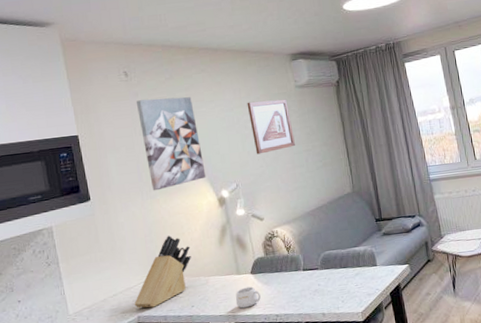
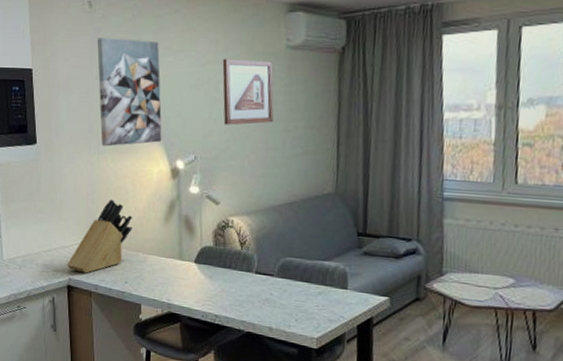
mug: present [235,286,261,309] -> none [172,275,201,299]

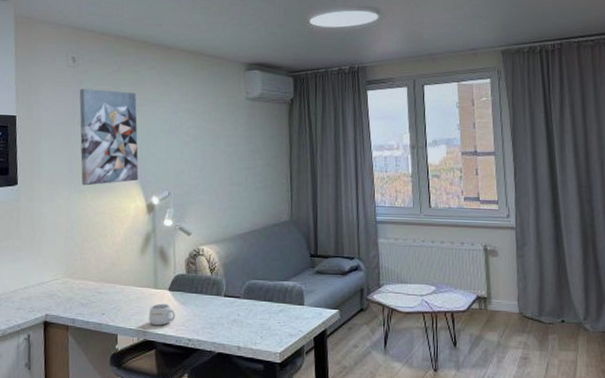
knife block: present [67,199,133,274] -> none [44,235,111,308]
mug: none [172,275,201,299] -> present [148,303,175,326]
picture frame: present [222,58,274,125] -> none [192,107,237,165]

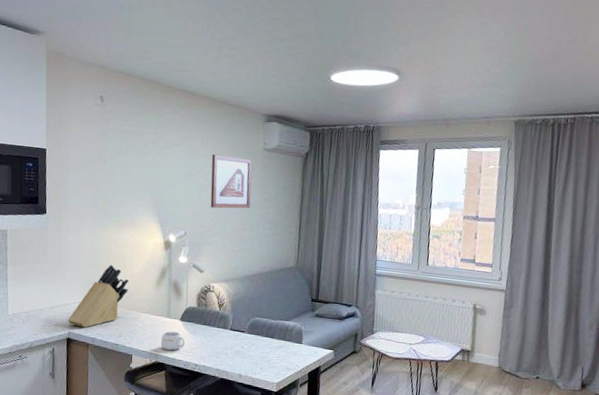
knife block: none [44,235,111,308] -> present [67,265,129,328]
wall art: present [79,89,139,186] -> none [105,128,160,220]
picture frame: none [192,107,237,165] -> present [210,154,252,209]

